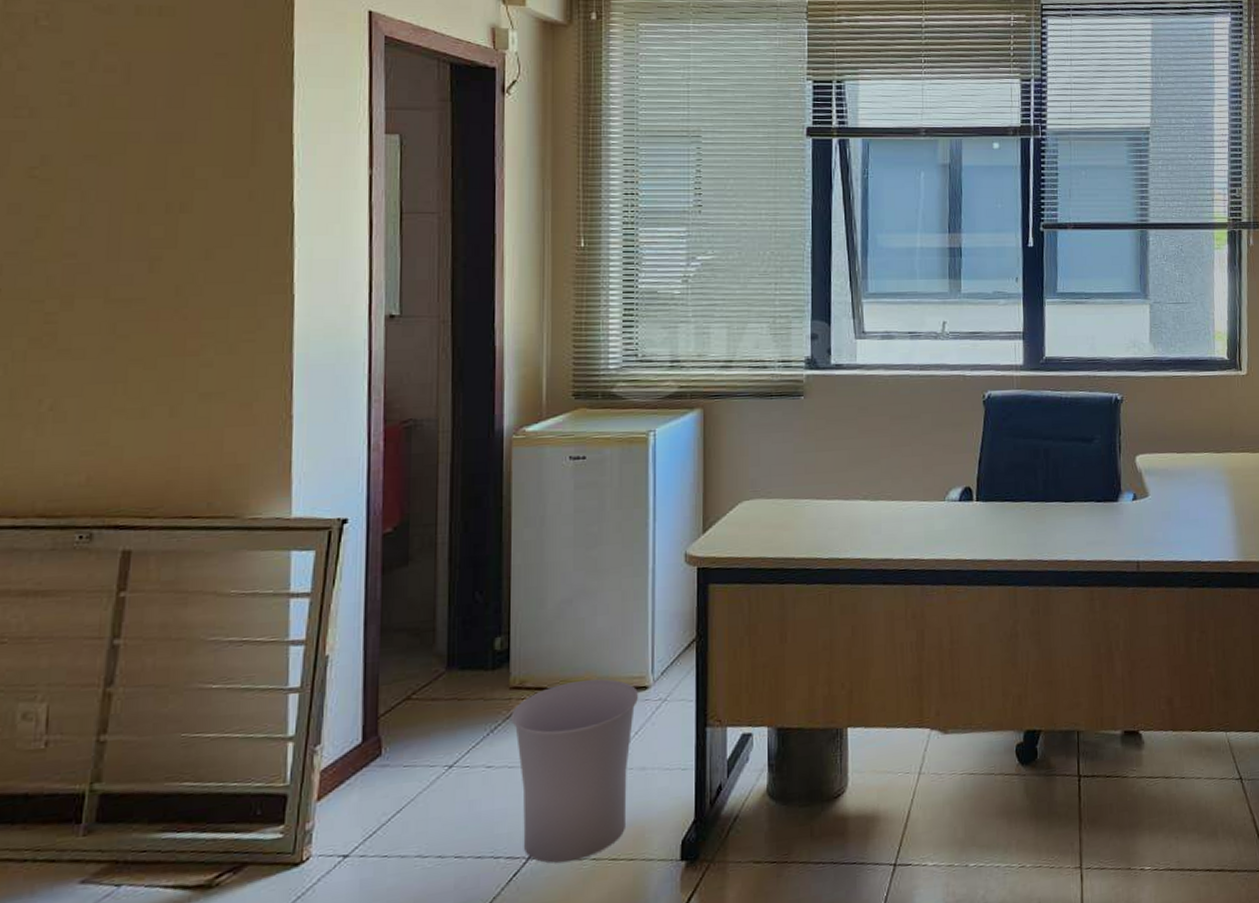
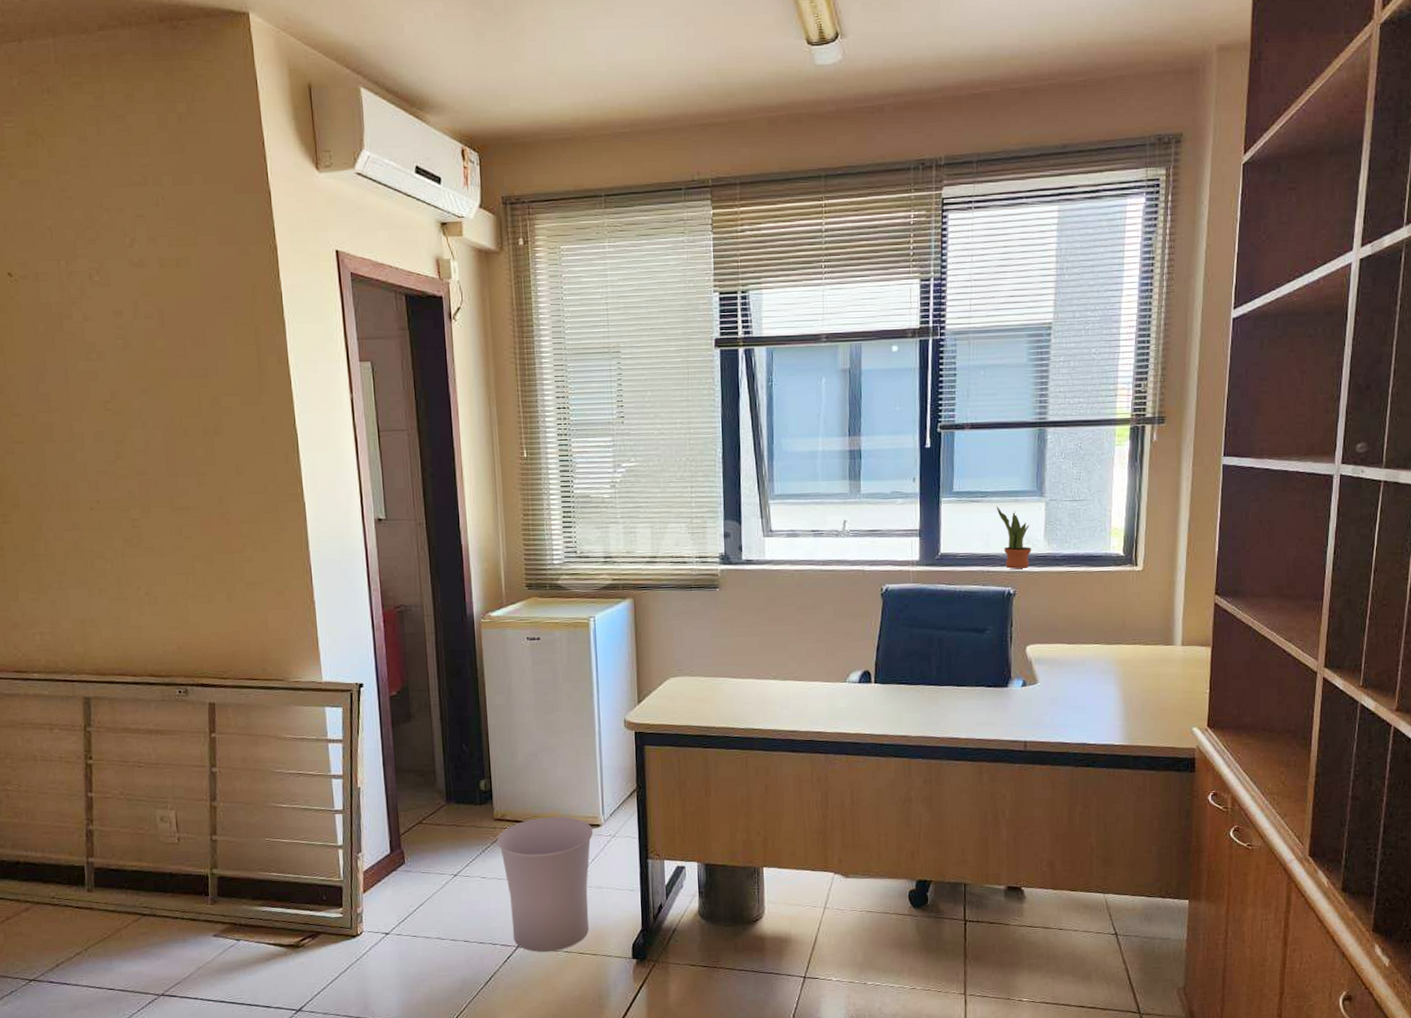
potted plant: none [1101,309,1138,375] -> present [996,507,1032,570]

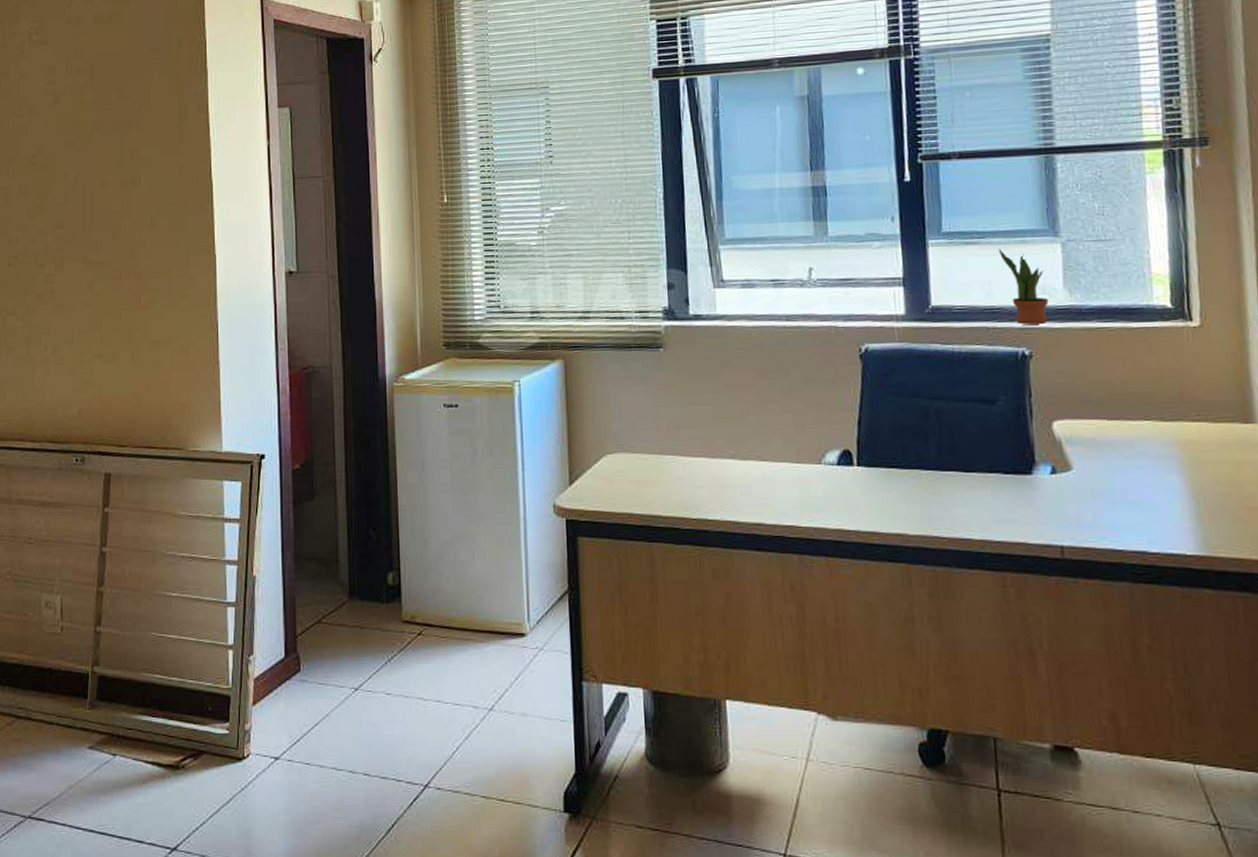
waste bin: present [497,816,594,952] -> none [405,620,517,795]

